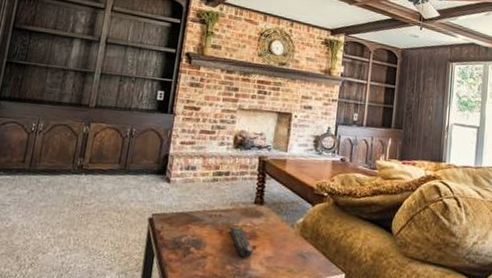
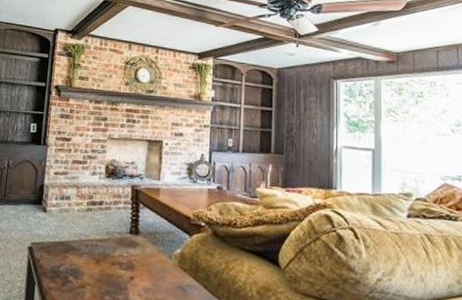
remote control: present [229,226,253,257] -> none [105,256,130,288]

